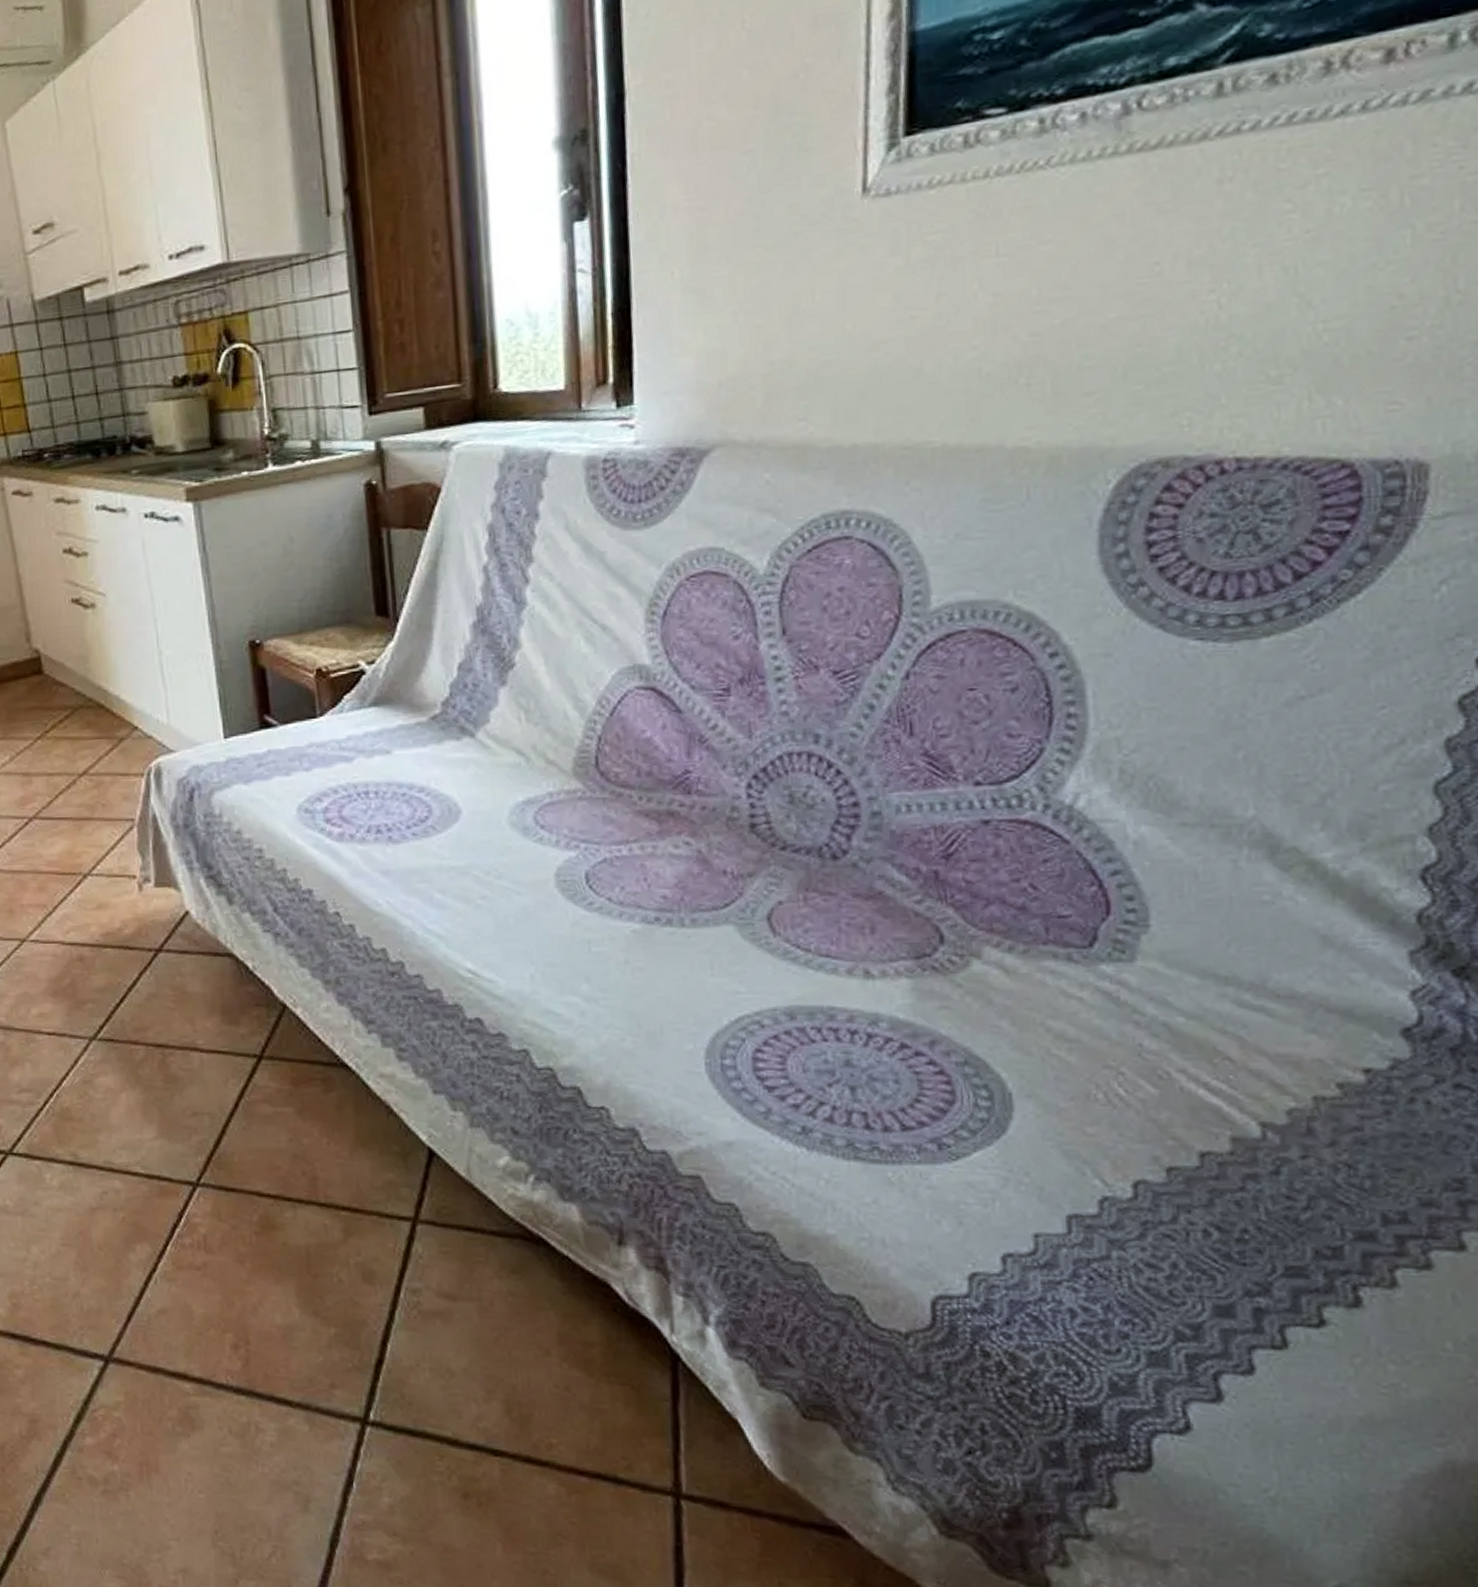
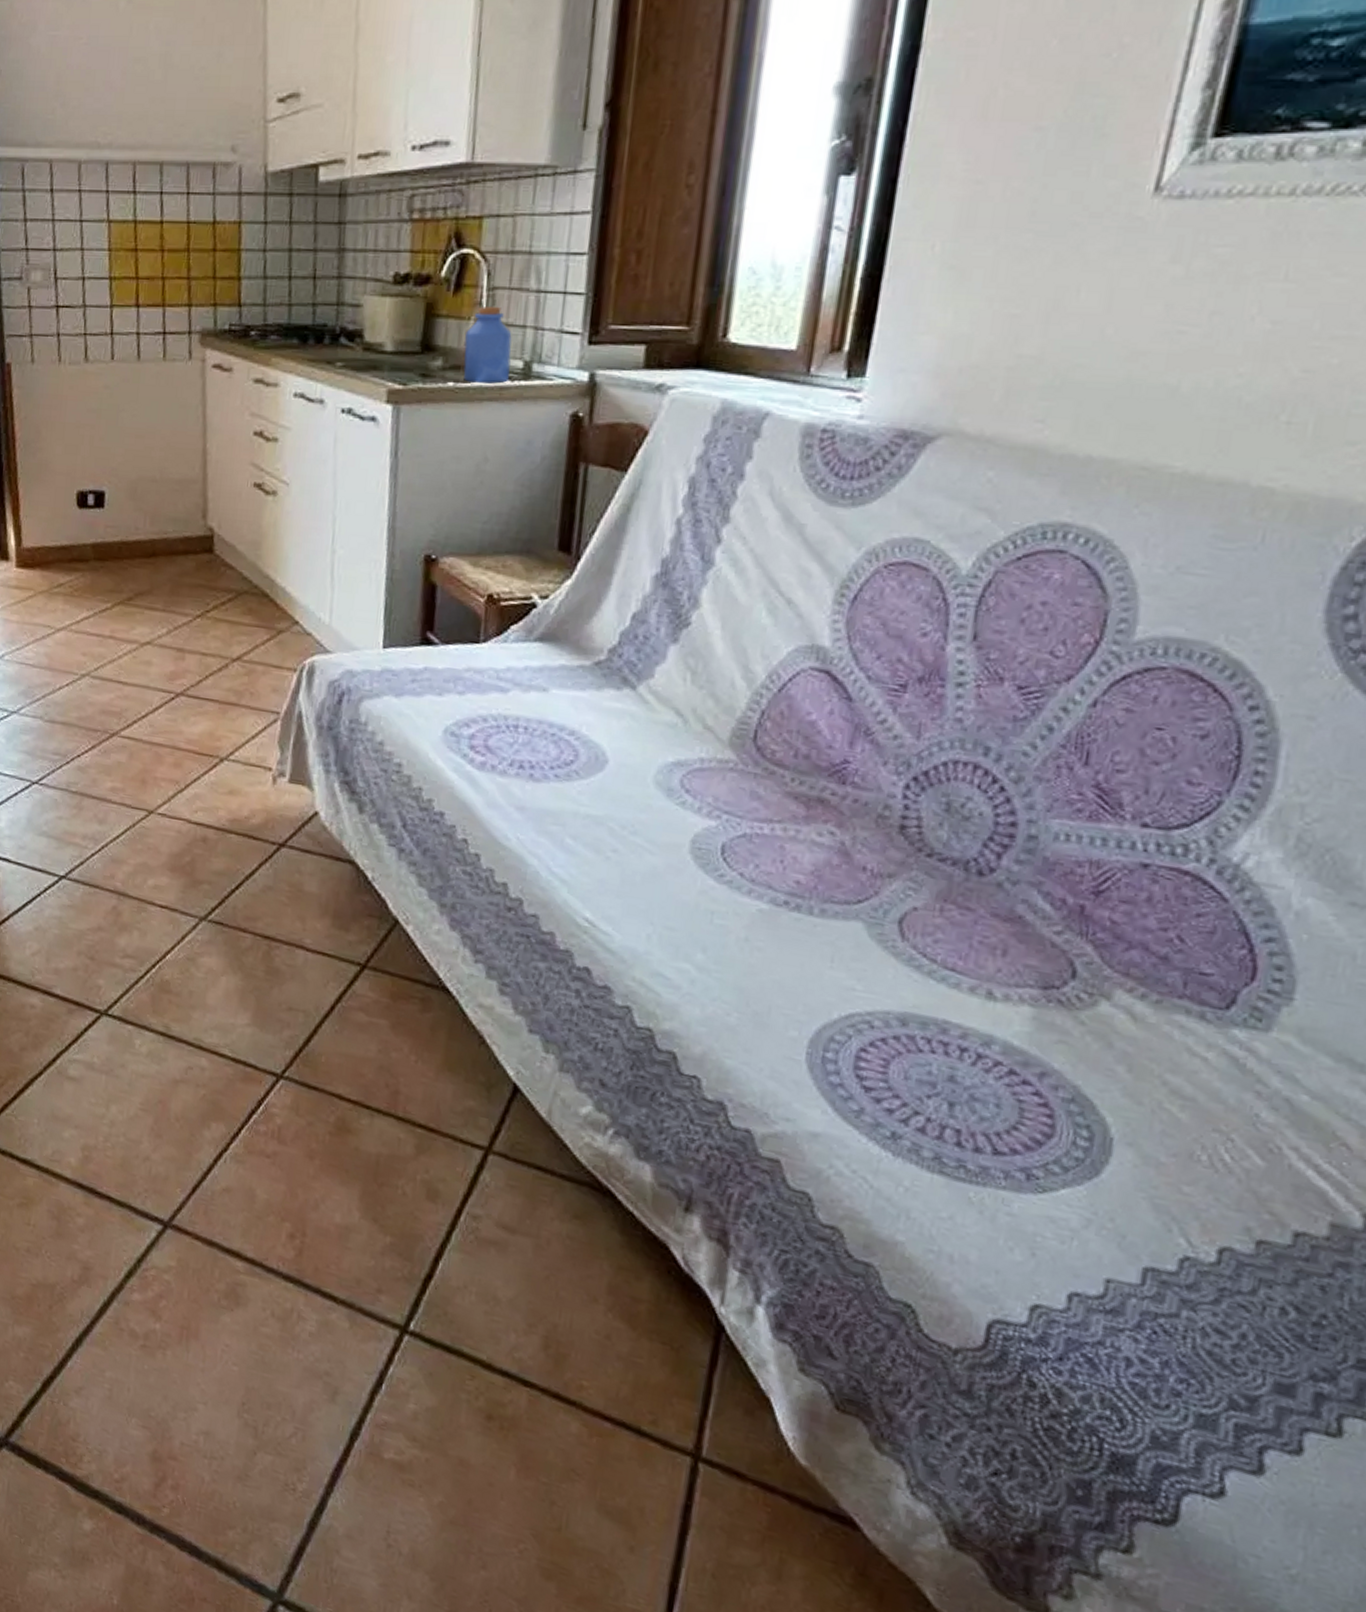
jar: none [251,393,301,470] -> present [463,306,512,385]

